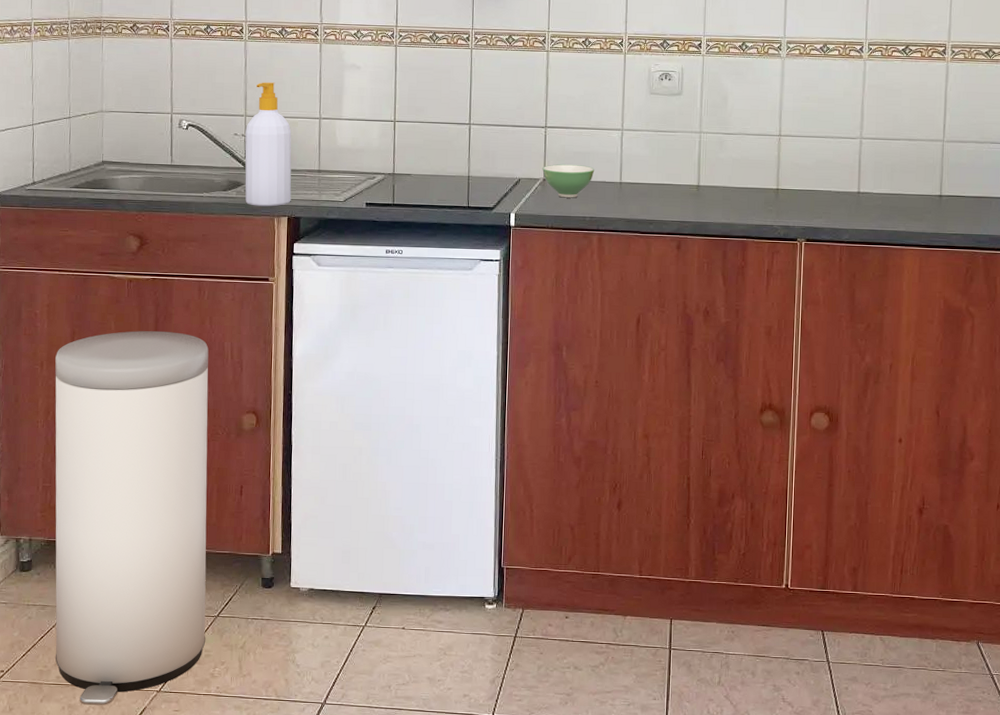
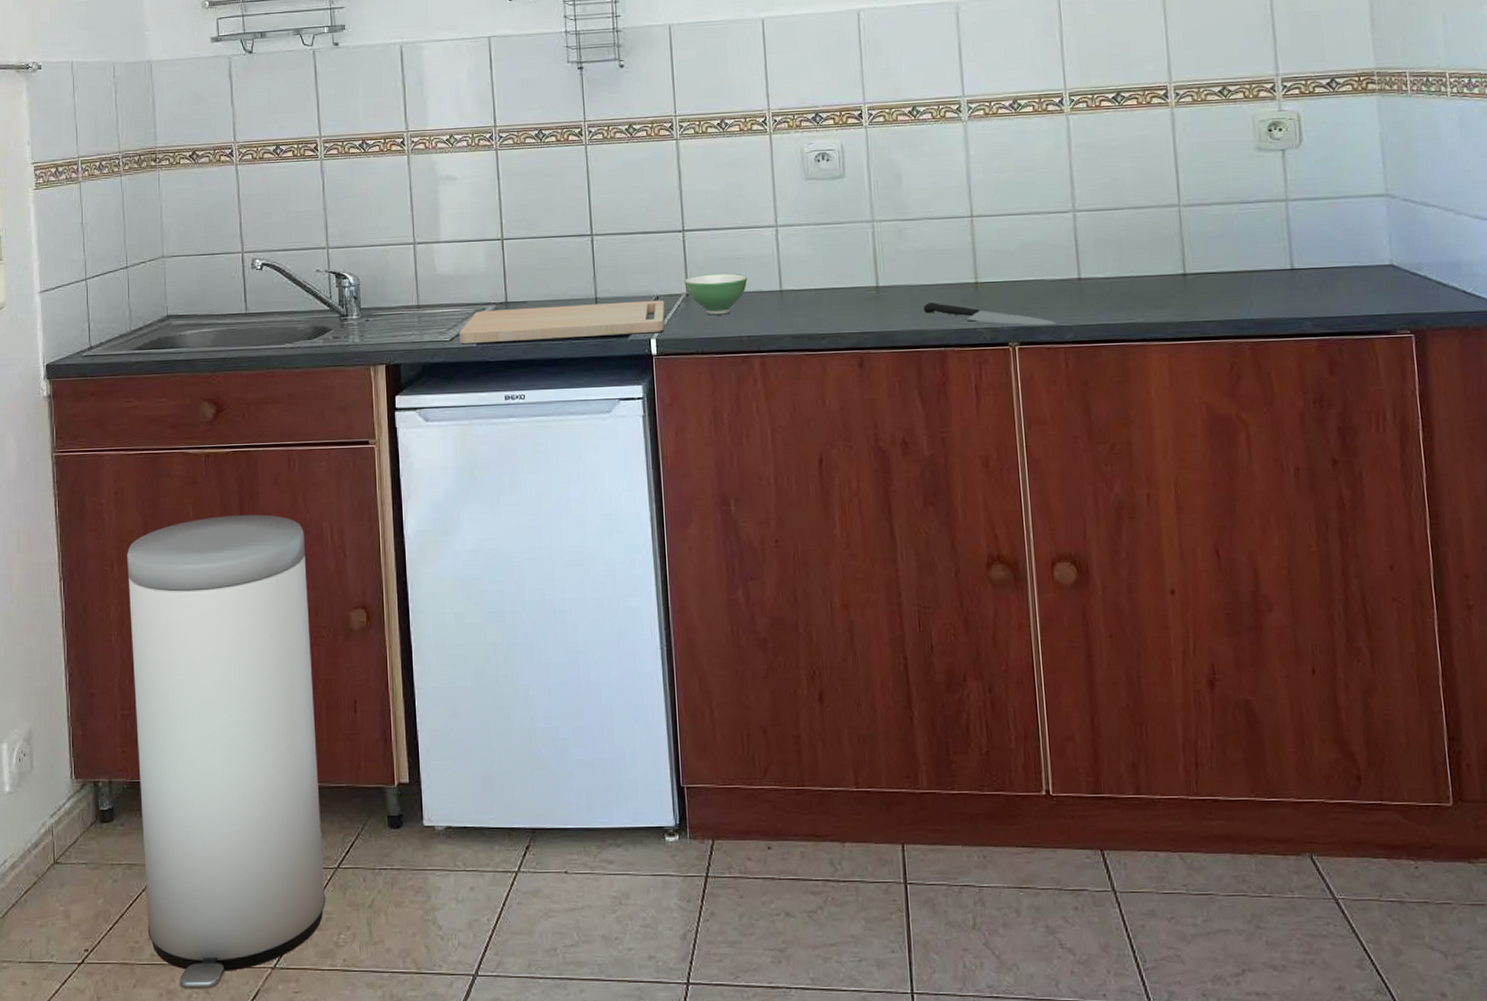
soap bottle: present [245,82,292,207] -> none [329,205,388,355]
cutting board: none [352,179,525,209] -> present [459,300,666,344]
kitchen knife: none [733,202,837,227] -> present [923,302,1057,326]

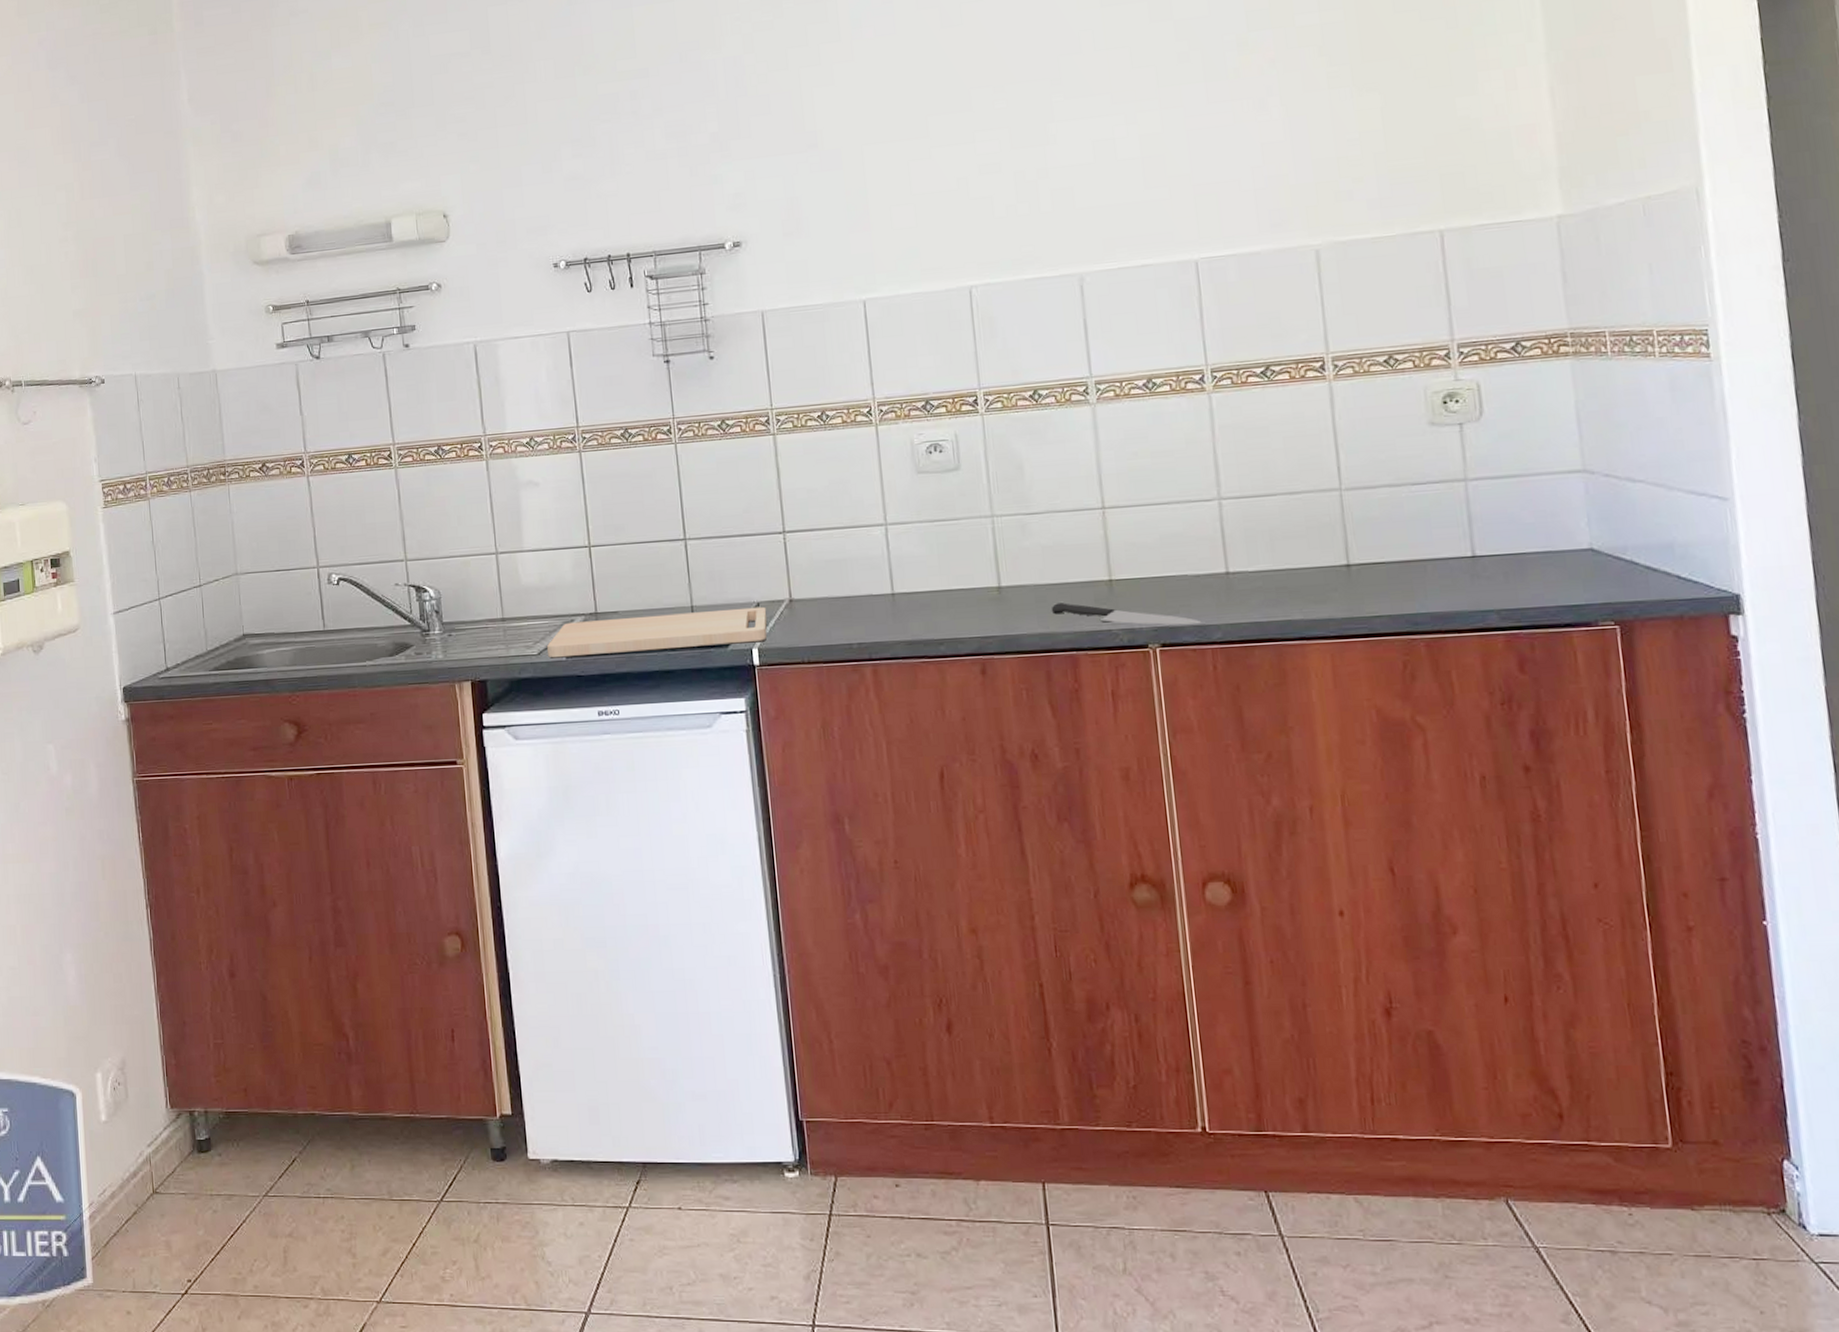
pedal bin: present [127,514,326,989] -> none [213,838,430,1322]
bowl: present [683,273,748,315] -> none [785,576,856,622]

